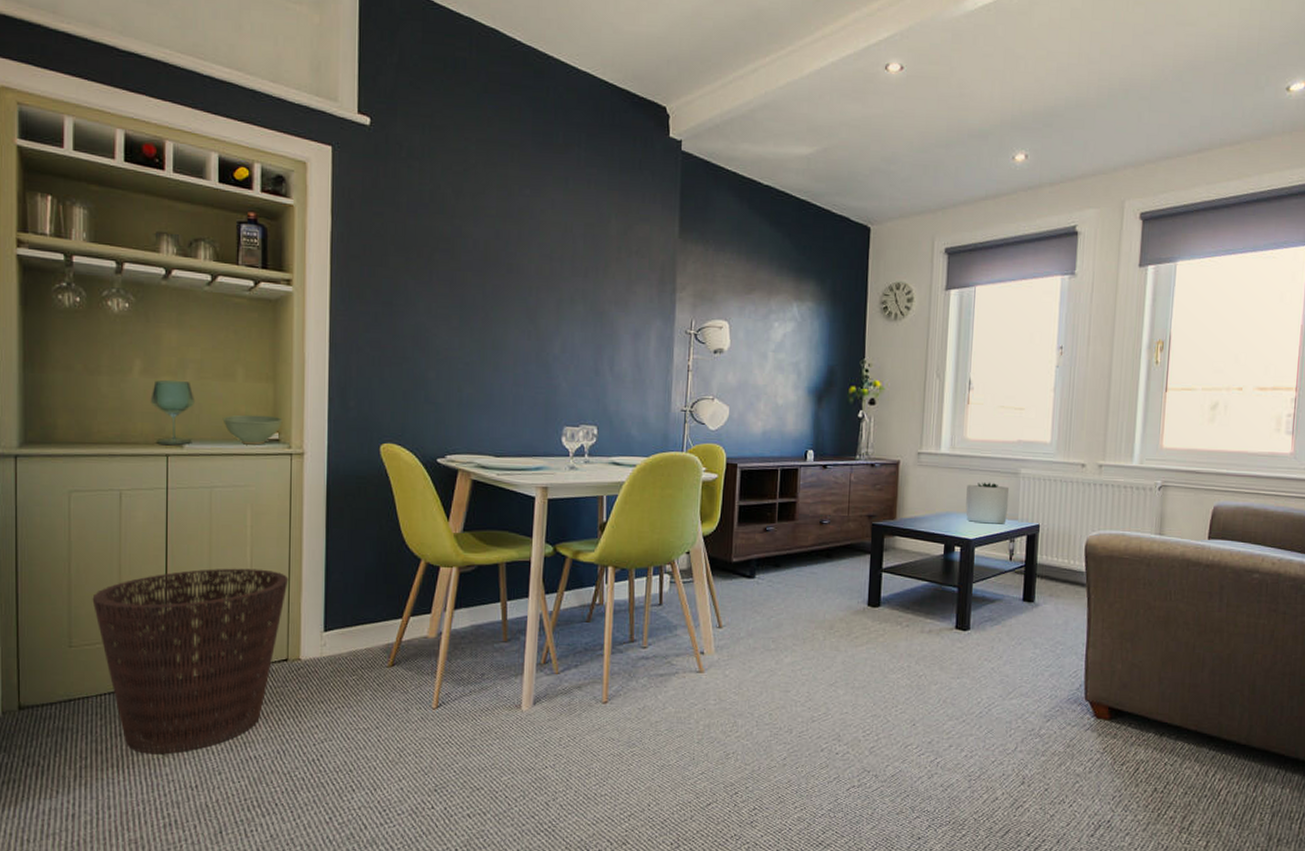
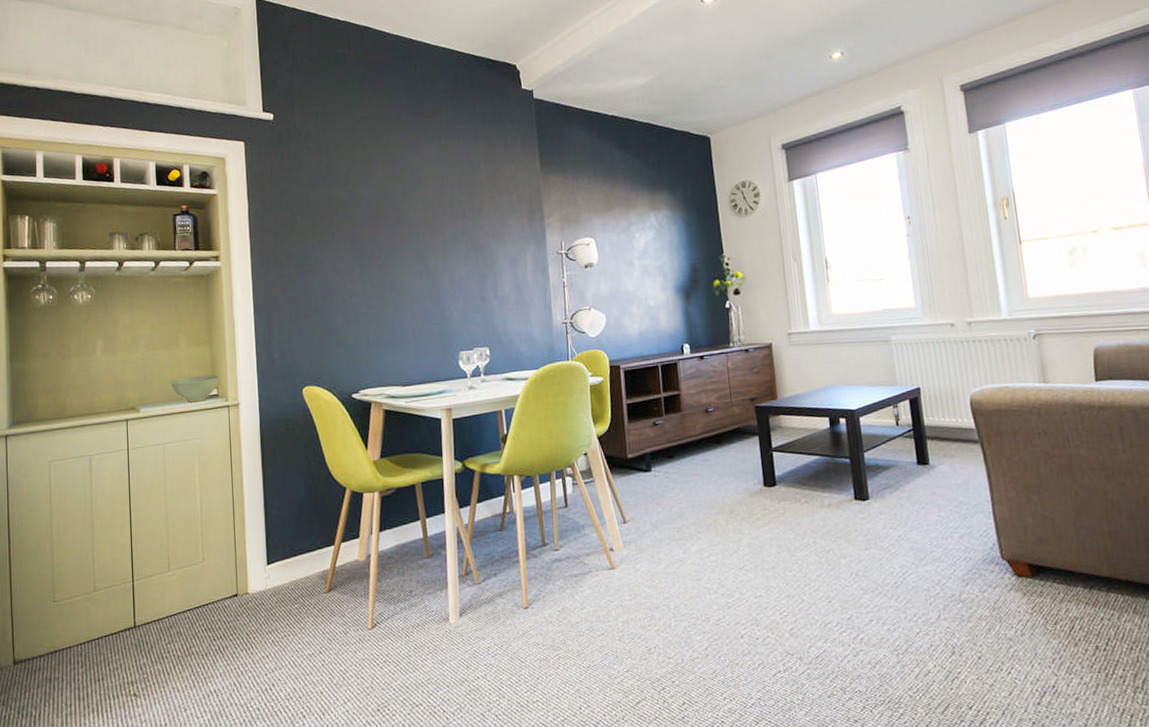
basket: present [92,568,289,755] -> none [71,512,234,697]
wine glass: present [150,379,196,446] -> none [111,354,148,412]
planter: present [966,482,1010,524] -> none [841,352,886,393]

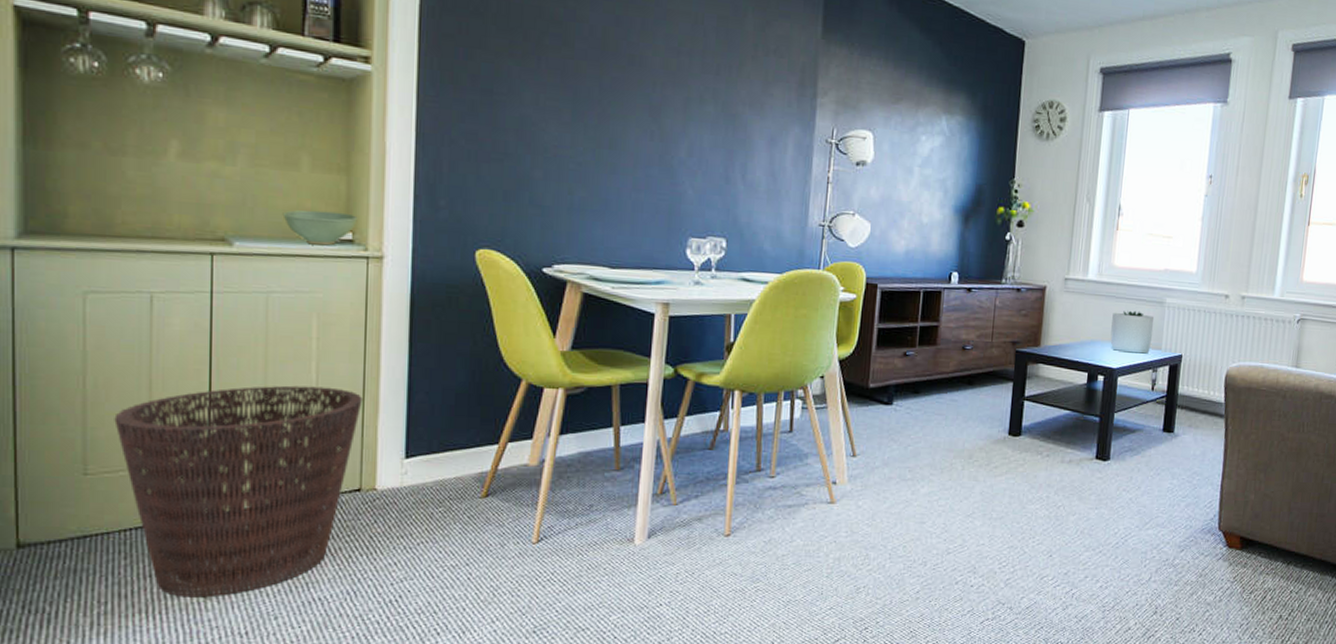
basket: none [71,512,234,697] -> present [114,385,363,598]
planter: none [841,352,886,393] -> present [1110,310,1155,354]

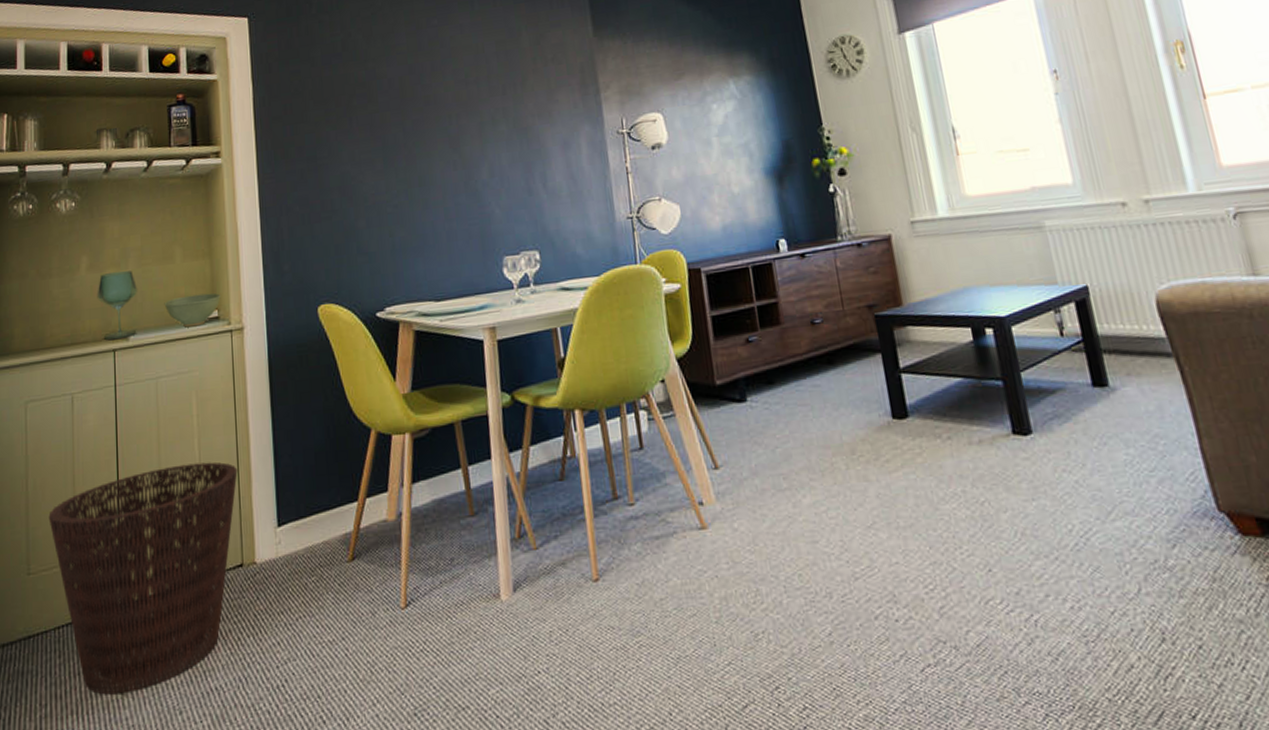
wine glass: none [190,165,249,243] -> present [97,270,138,340]
planter: present [1110,310,1155,354] -> none [981,242,1043,296]

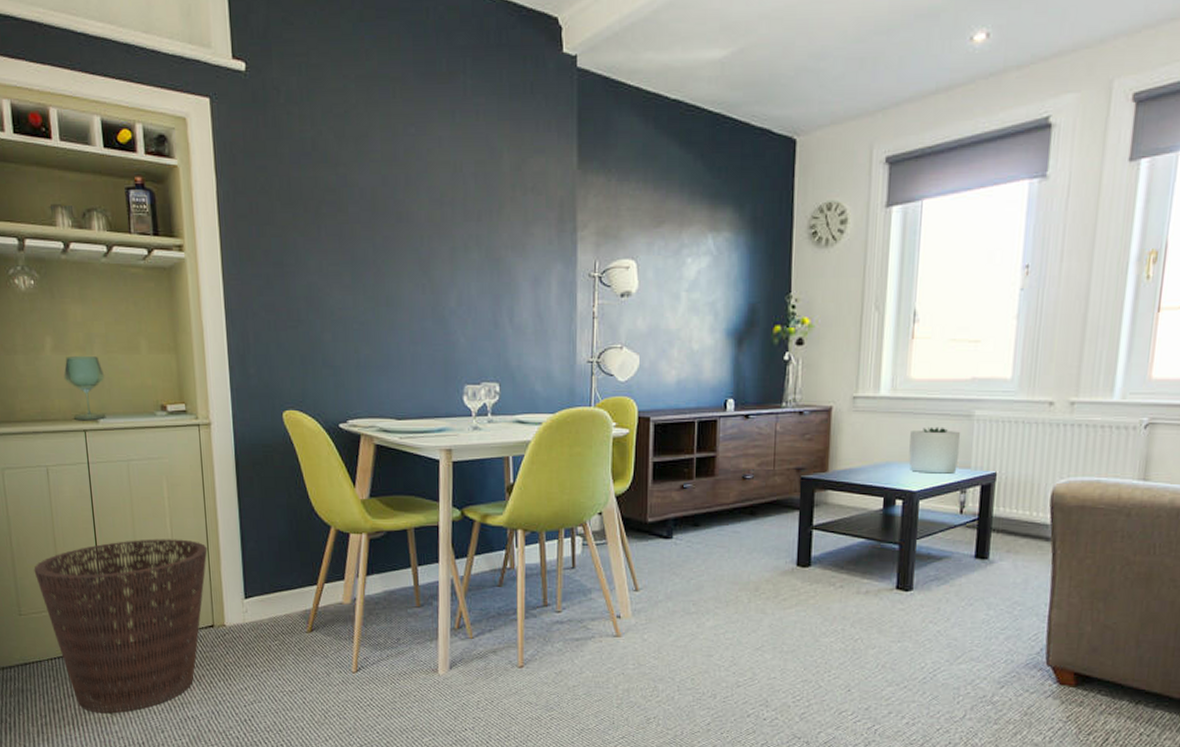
bowl: present [164,292,221,328] -> none [131,387,188,417]
planter: none [981,242,1043,296] -> present [909,426,961,474]

